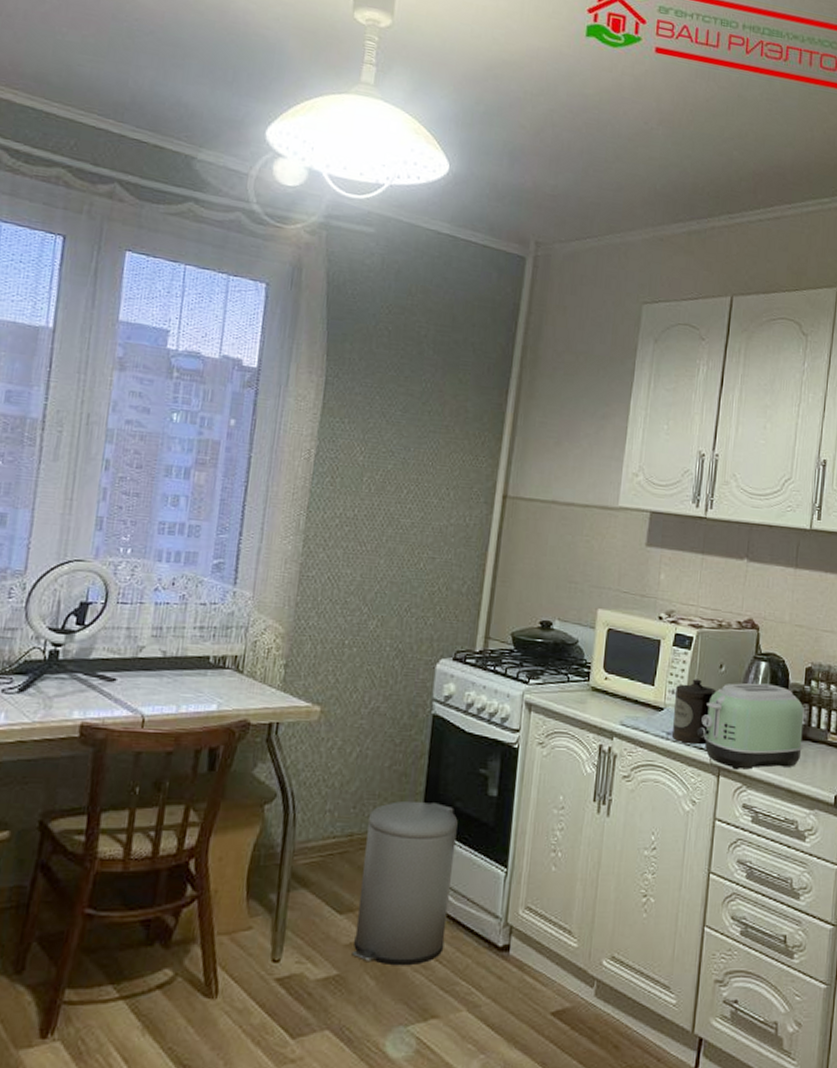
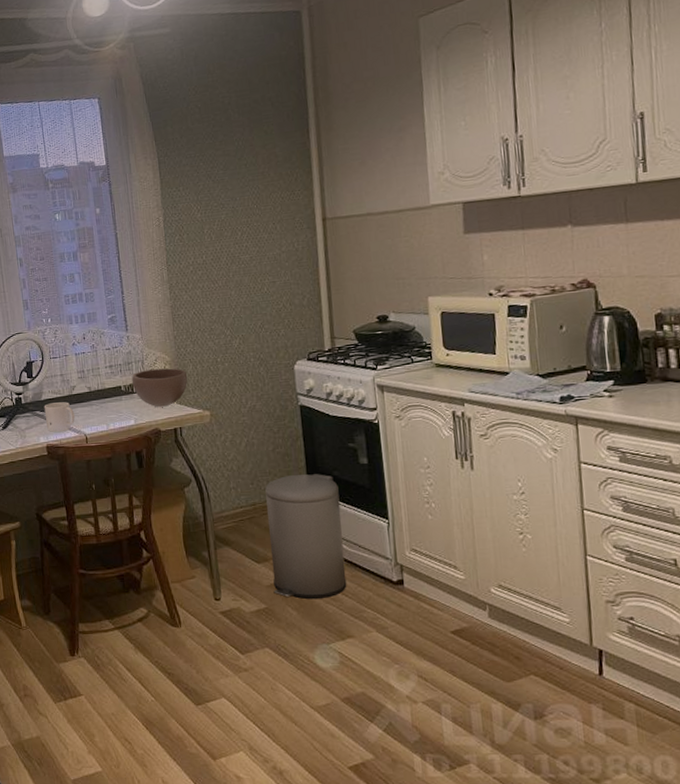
mug: none [88,665,134,708] -> present [44,402,75,433]
bowl: none [225,640,302,693] -> present [131,368,188,407]
canister: present [672,679,716,745] -> none [518,342,560,401]
toaster: present [696,682,804,771] -> none [546,335,665,418]

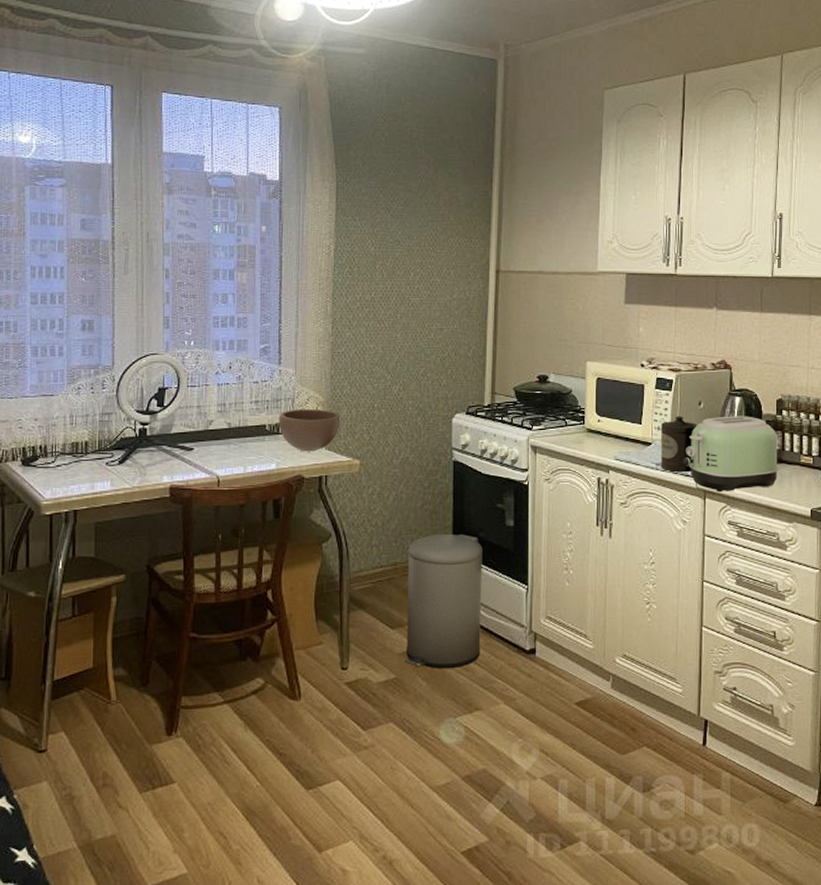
mug: present [44,402,75,433] -> none [172,438,208,472]
canister: none [518,342,560,401] -> present [661,416,697,473]
toaster: none [546,335,665,418] -> present [682,416,779,493]

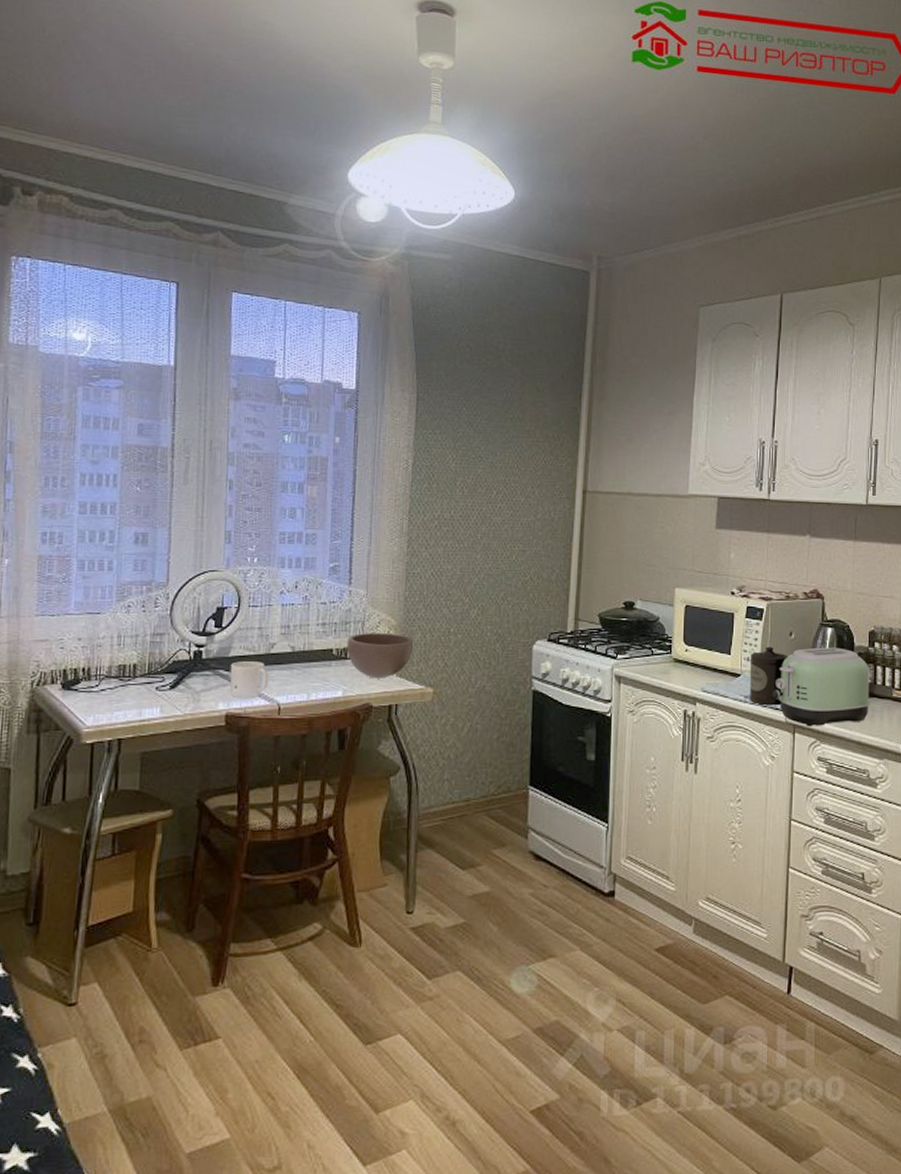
mug: none [172,438,208,472] -> present [229,661,269,699]
pedal bin: present [405,533,483,668] -> none [475,767,561,912]

